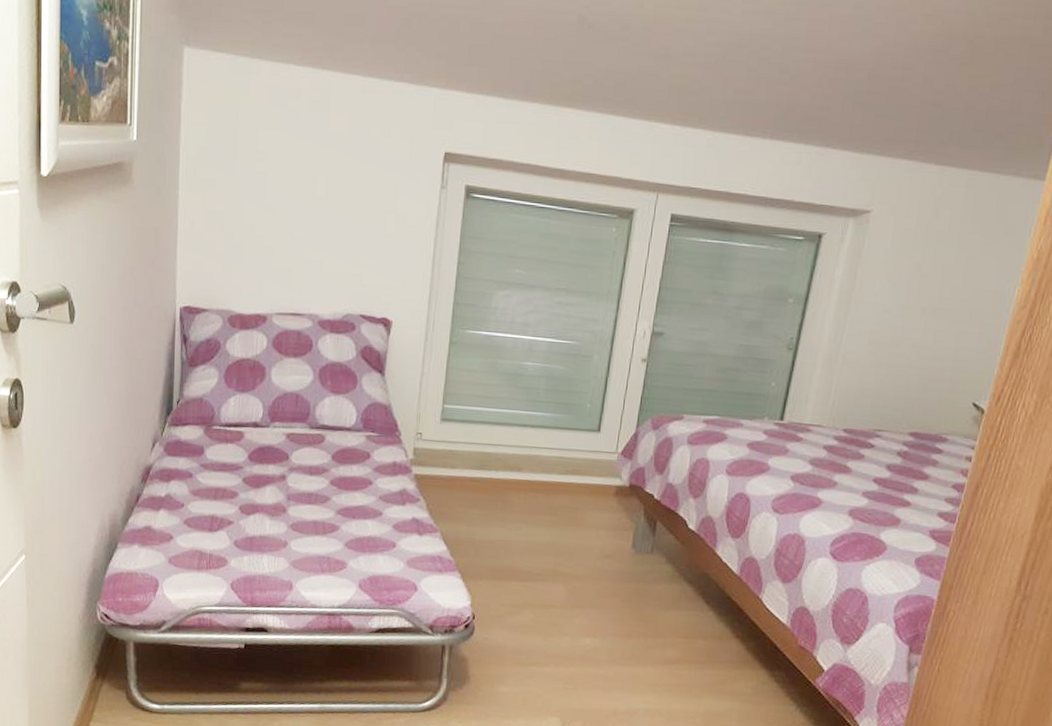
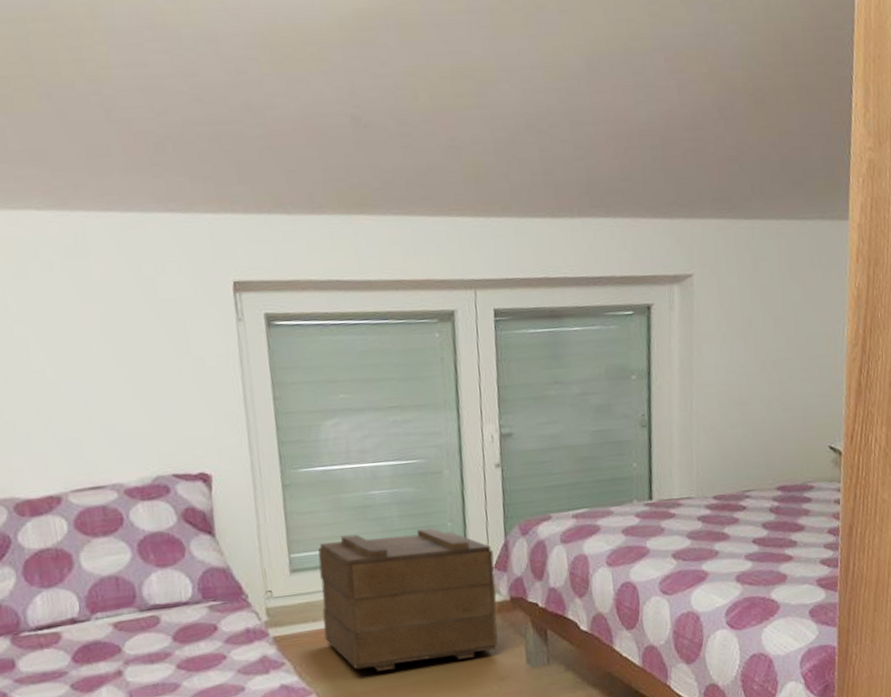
wooden crate: none [458,397,623,532] -> present [318,528,498,671]

